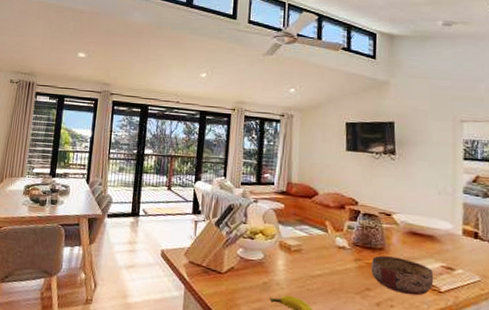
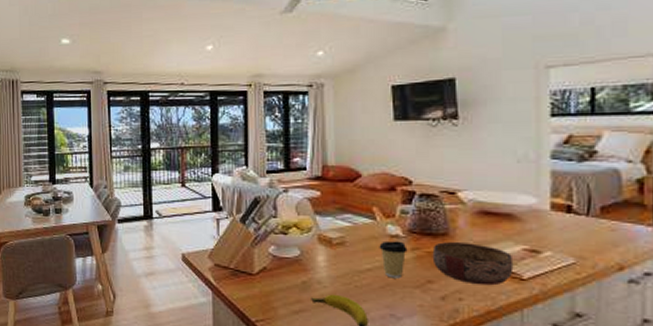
coffee cup: none [329,251,352,285] -> present [379,241,408,279]

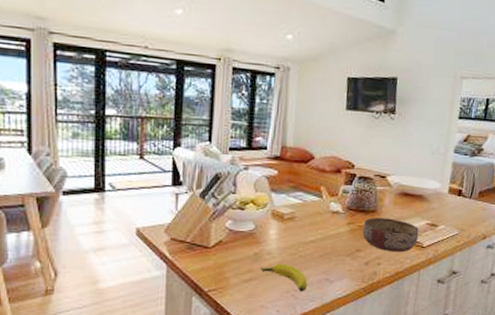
coffee cup: present [379,241,408,279] -> none [322,216,345,248]

